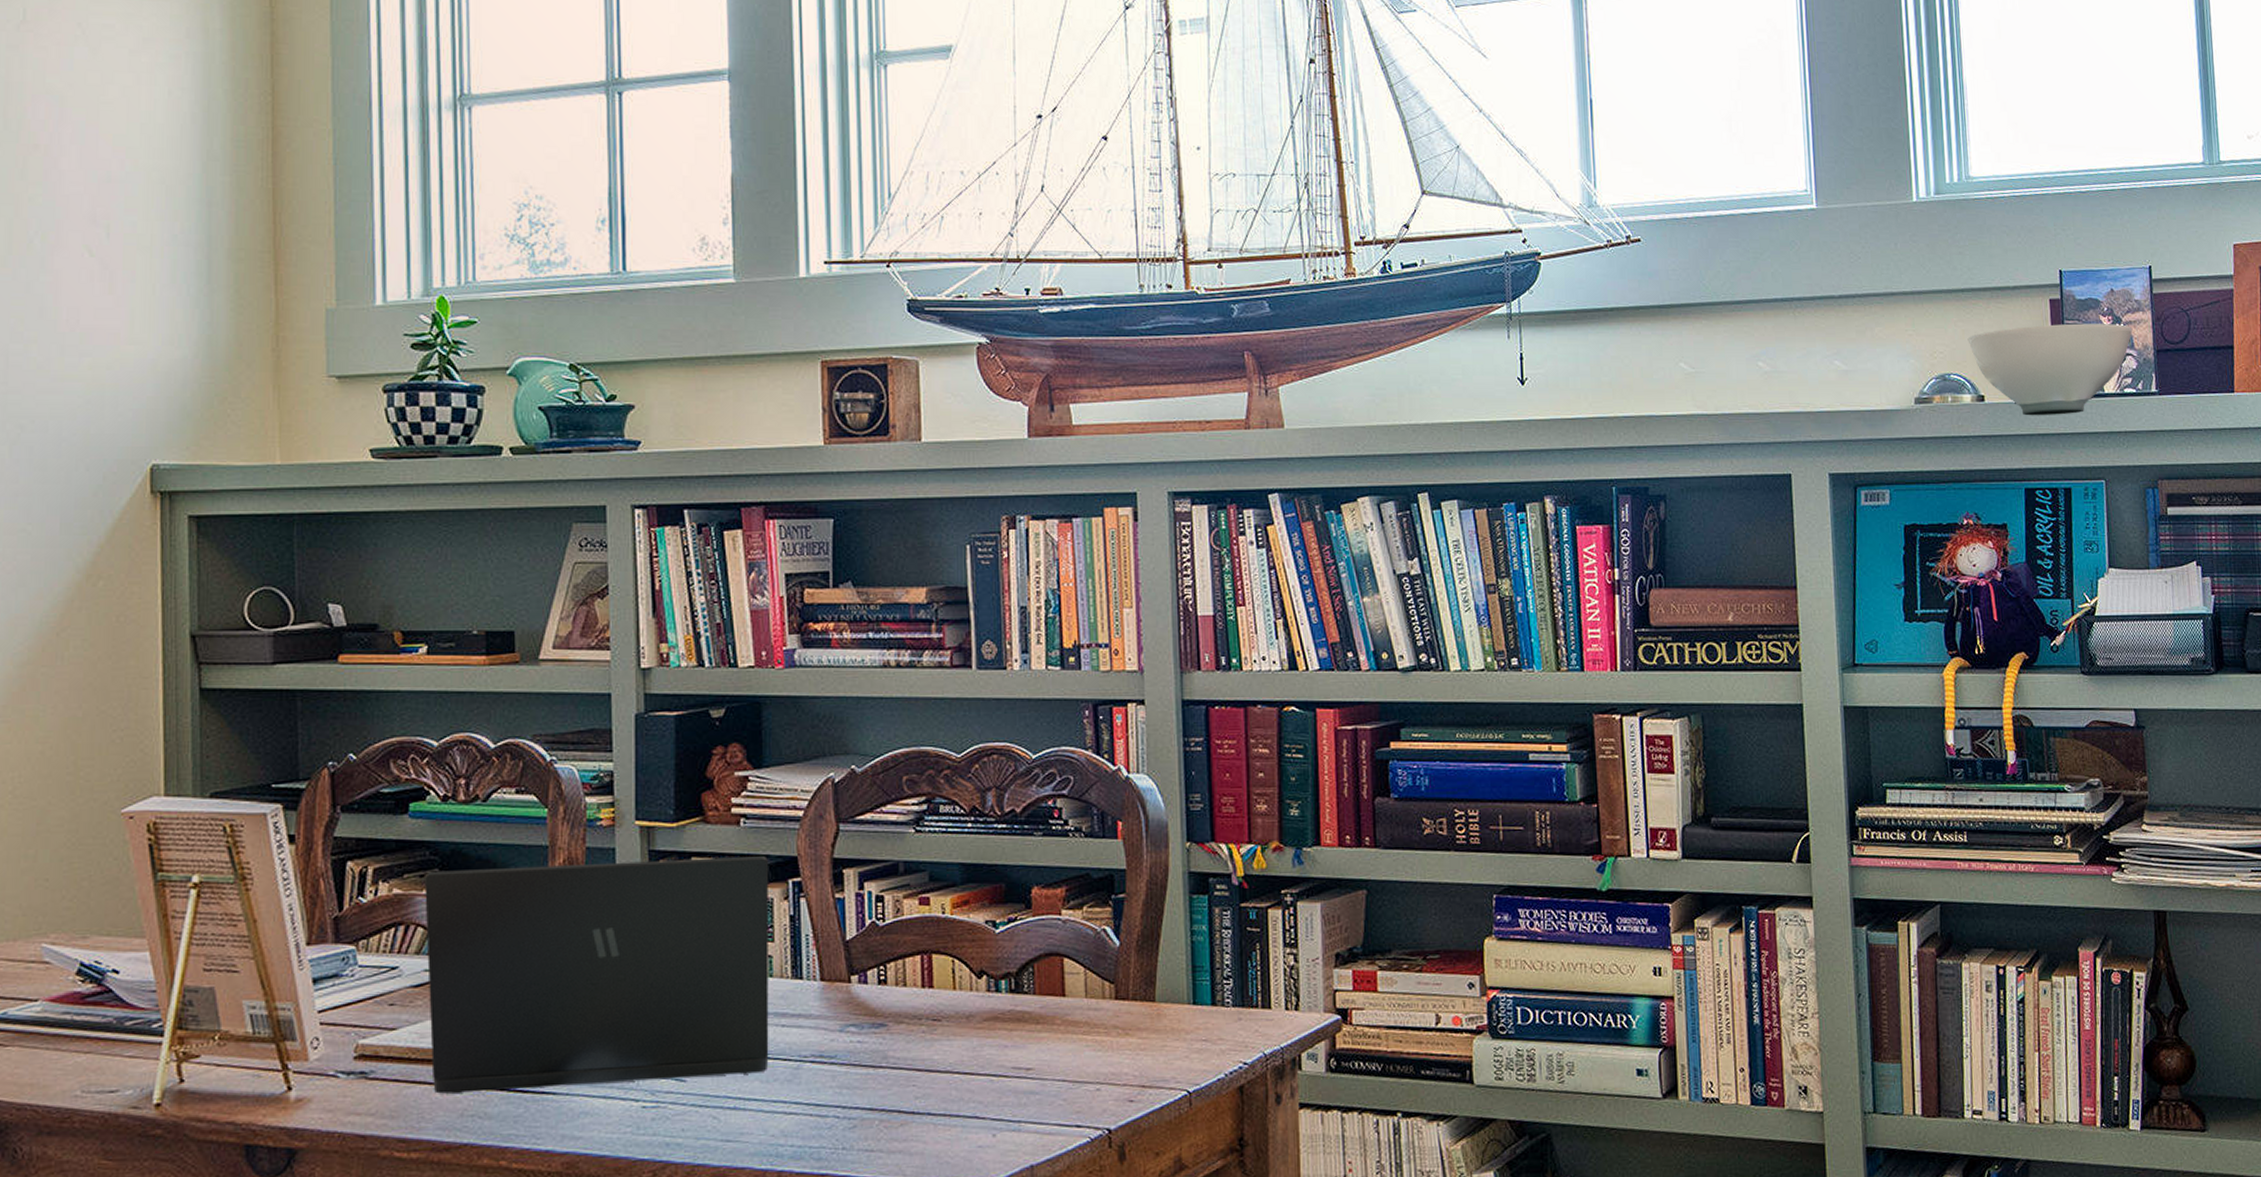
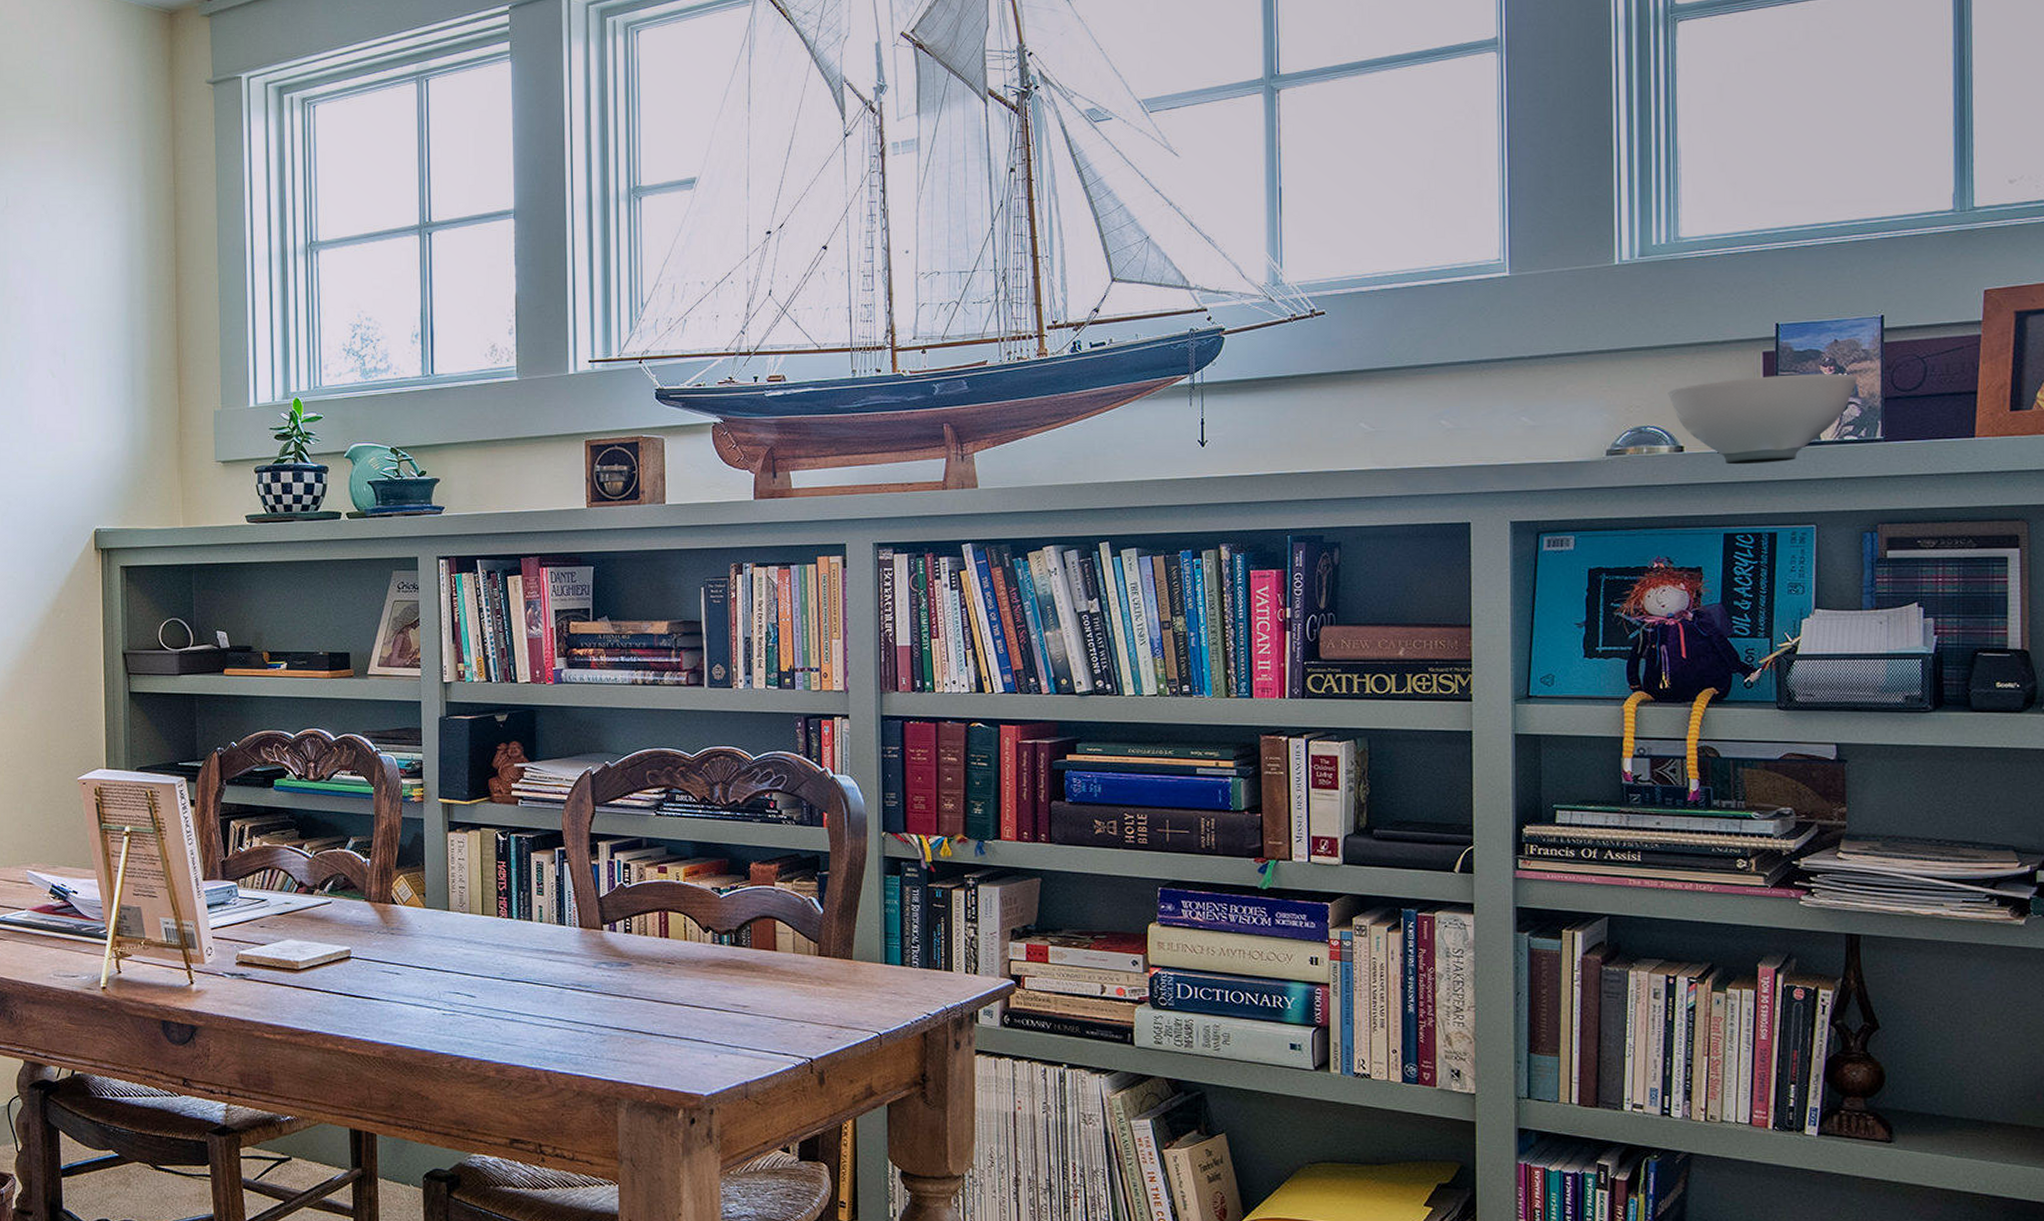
laptop: present [425,856,769,1094] -> none [285,829,540,995]

